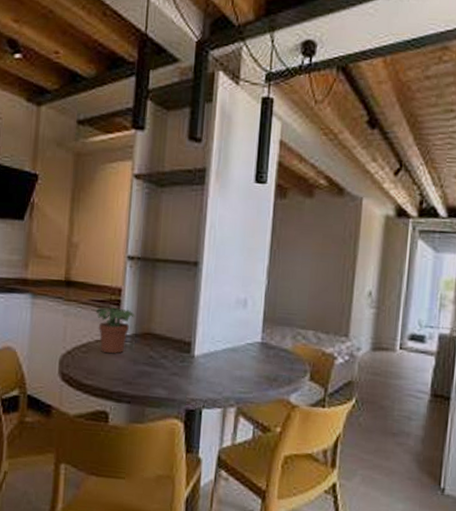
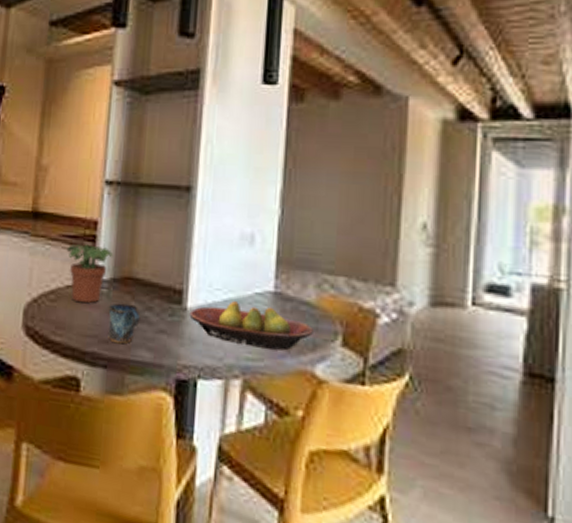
mug: none [130,353,158,385] -> present [107,303,141,344]
fruit bowl: none [196,350,289,385] -> present [189,301,313,351]

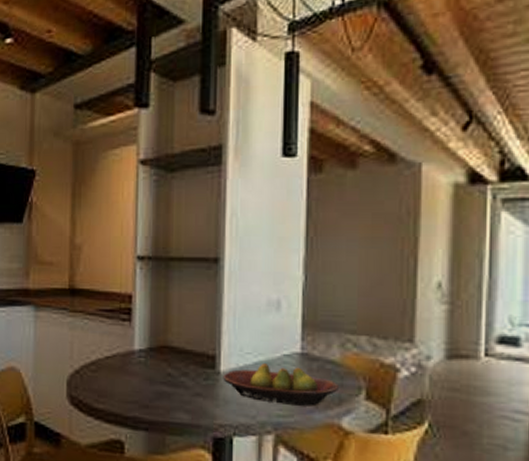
potted plant: present [66,244,114,303] -> none [104,317,149,372]
mug: present [107,303,141,344] -> none [145,370,177,408]

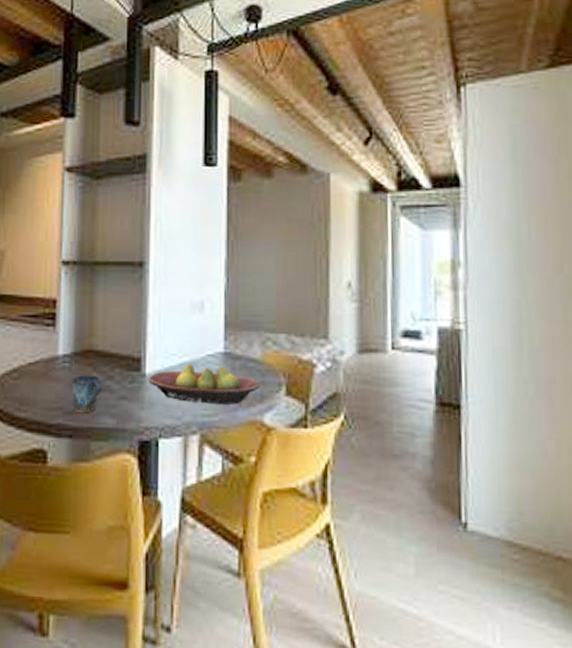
mug: none [145,370,177,408] -> present [70,375,102,414]

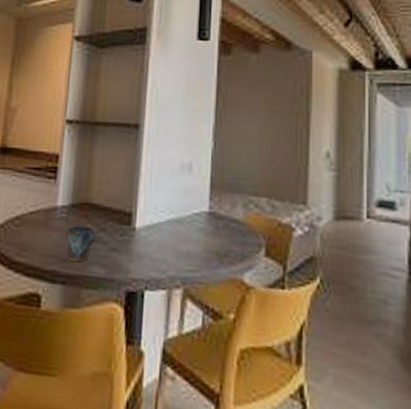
fruit bowl: present [148,364,260,404] -> none [137,221,242,262]

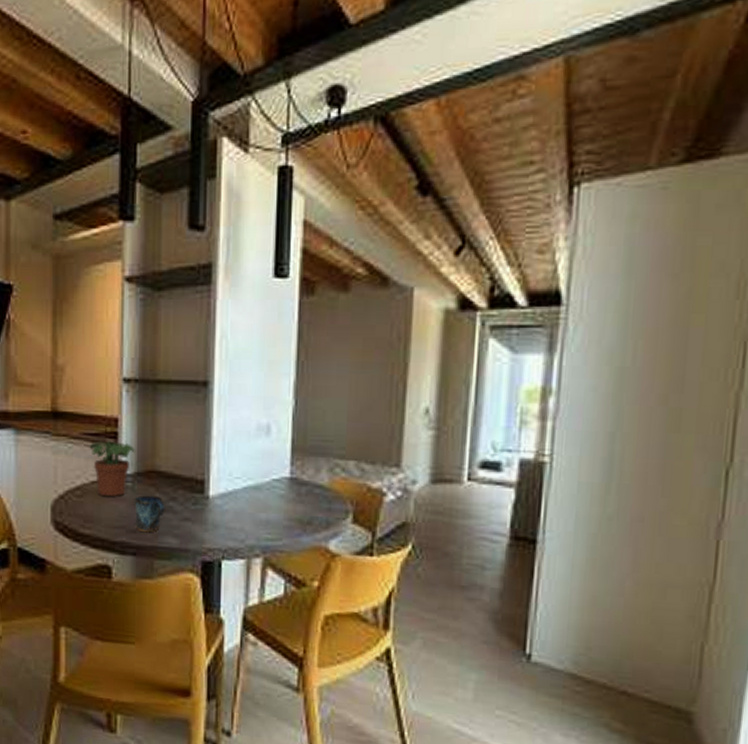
potted plant: none [31,175,73,227] -> present [89,441,136,497]

